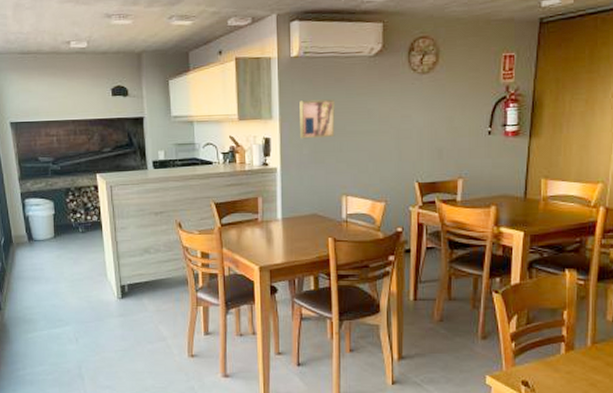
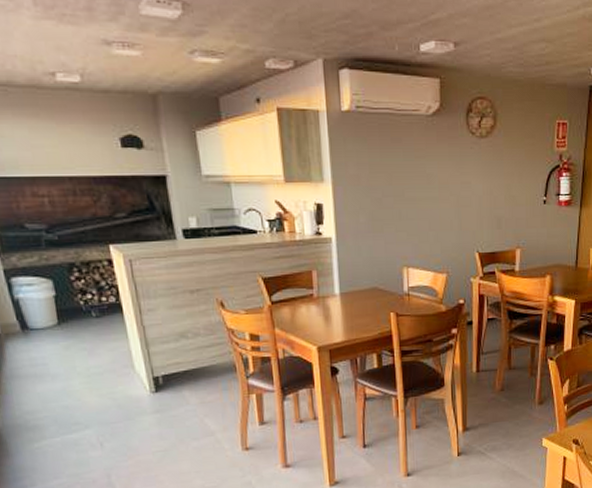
wall art: present [300,99,335,139] -> none [353,162,394,206]

